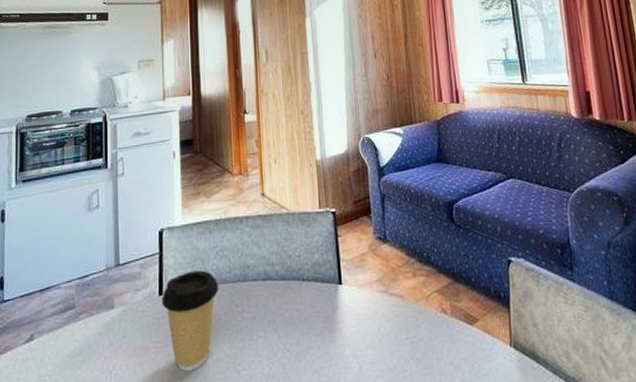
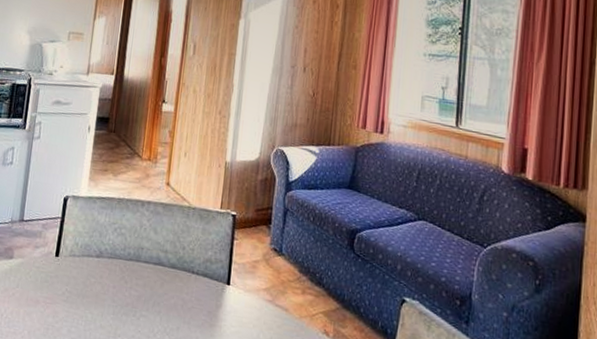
coffee cup: present [161,270,219,371] -> none [56,240,112,331]

